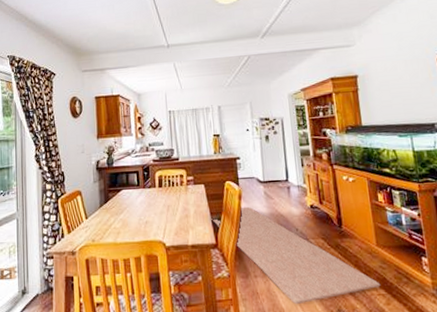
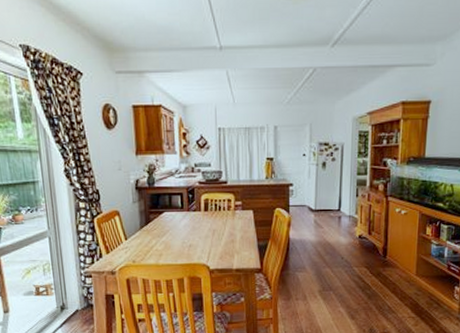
rug: present [210,206,381,305] -> none [257,234,413,324]

